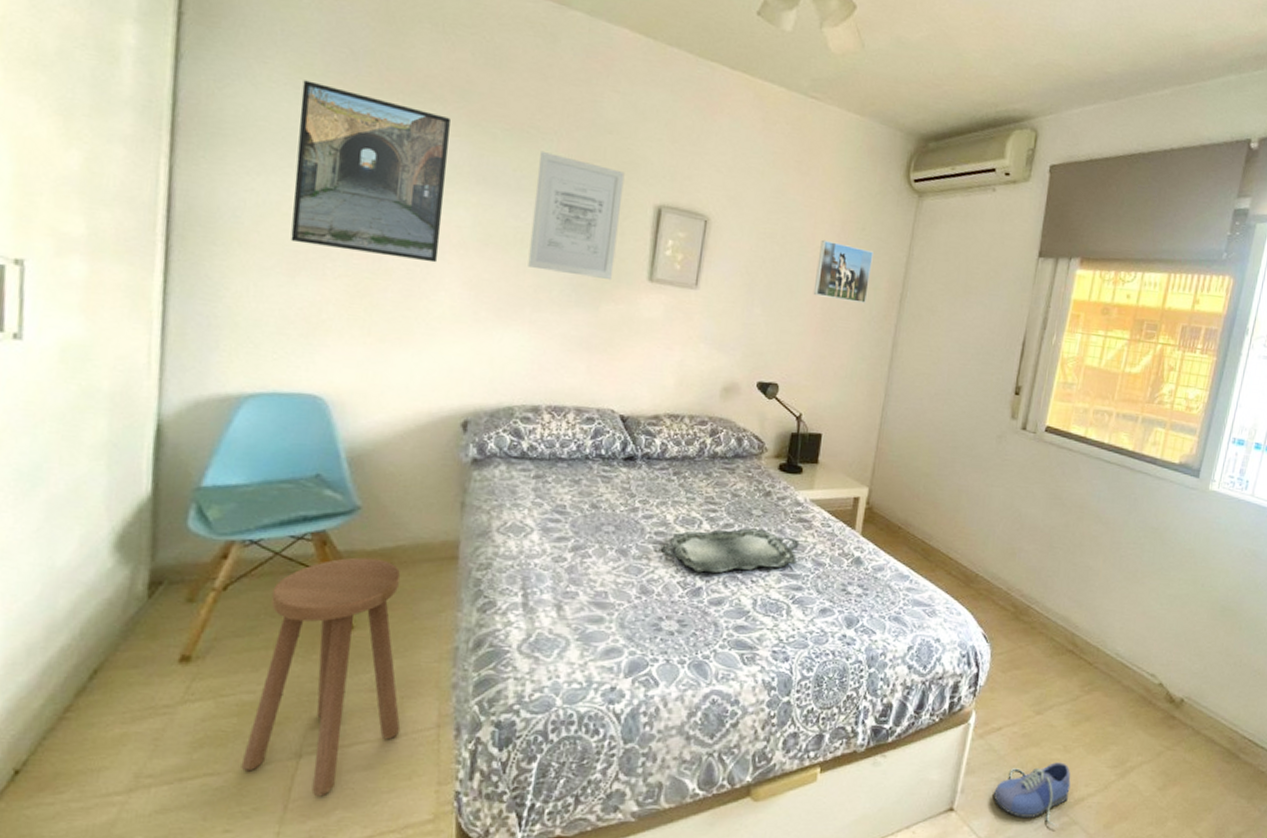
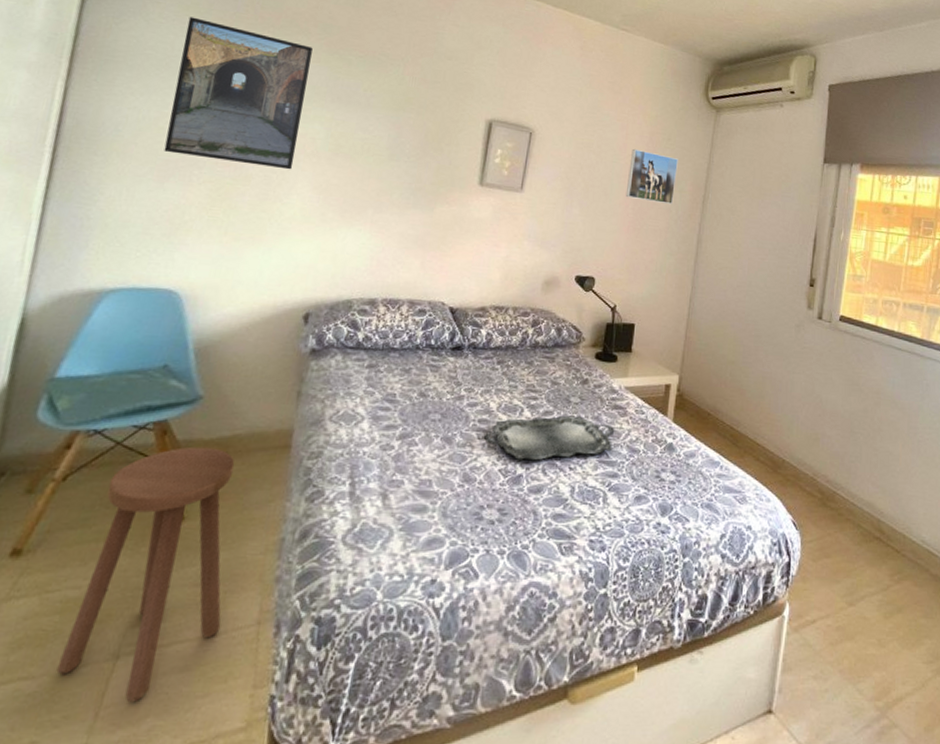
wall art: present [528,150,625,281] -> none [372,74,461,185]
shoe: present [993,762,1071,826] -> none [812,658,888,730]

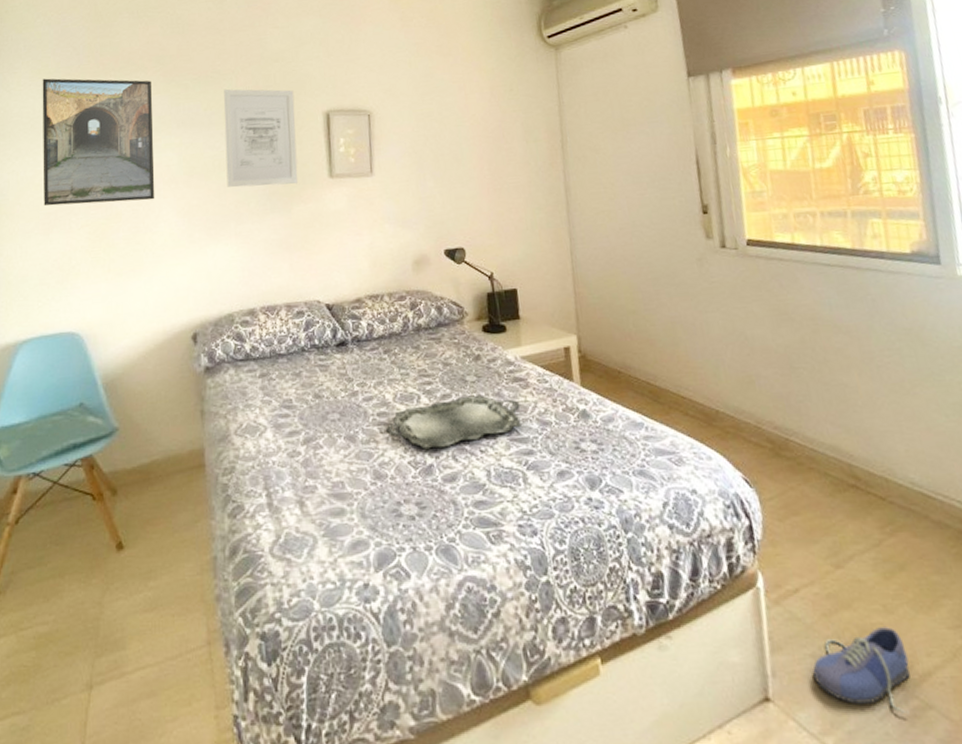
stool: present [56,446,235,703] -> none [42,476,175,731]
wall art: none [372,74,461,185] -> present [224,88,298,188]
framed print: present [625,148,678,205] -> none [475,107,530,159]
shoe: none [812,658,888,730] -> present [813,627,910,713]

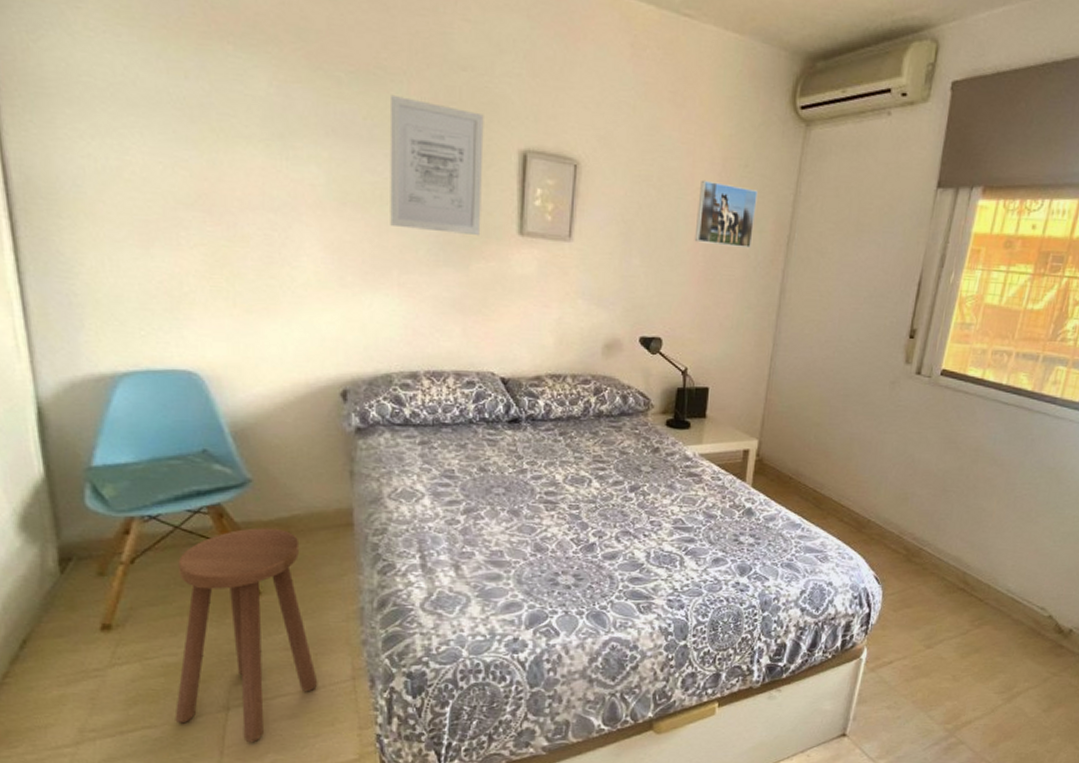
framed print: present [42,78,155,206] -> none [123,26,295,226]
stool: none [42,476,175,731] -> present [175,528,318,743]
serving tray: present [385,395,521,450] -> none [551,484,690,530]
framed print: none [475,107,530,159] -> present [694,179,758,249]
shoe: present [813,627,910,713] -> none [884,690,959,746]

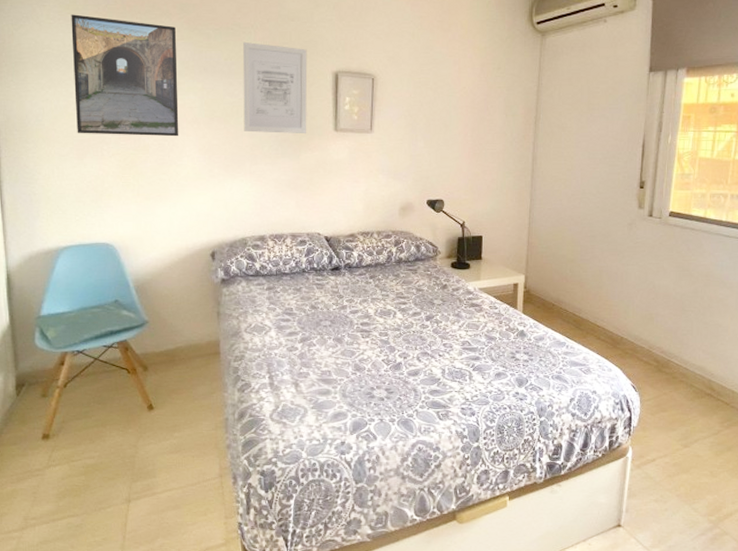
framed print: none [123,26,295,226] -> present [71,14,179,137]
stool: present [175,528,318,743] -> none [91,357,195,529]
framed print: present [694,179,758,249] -> none [463,81,509,129]

